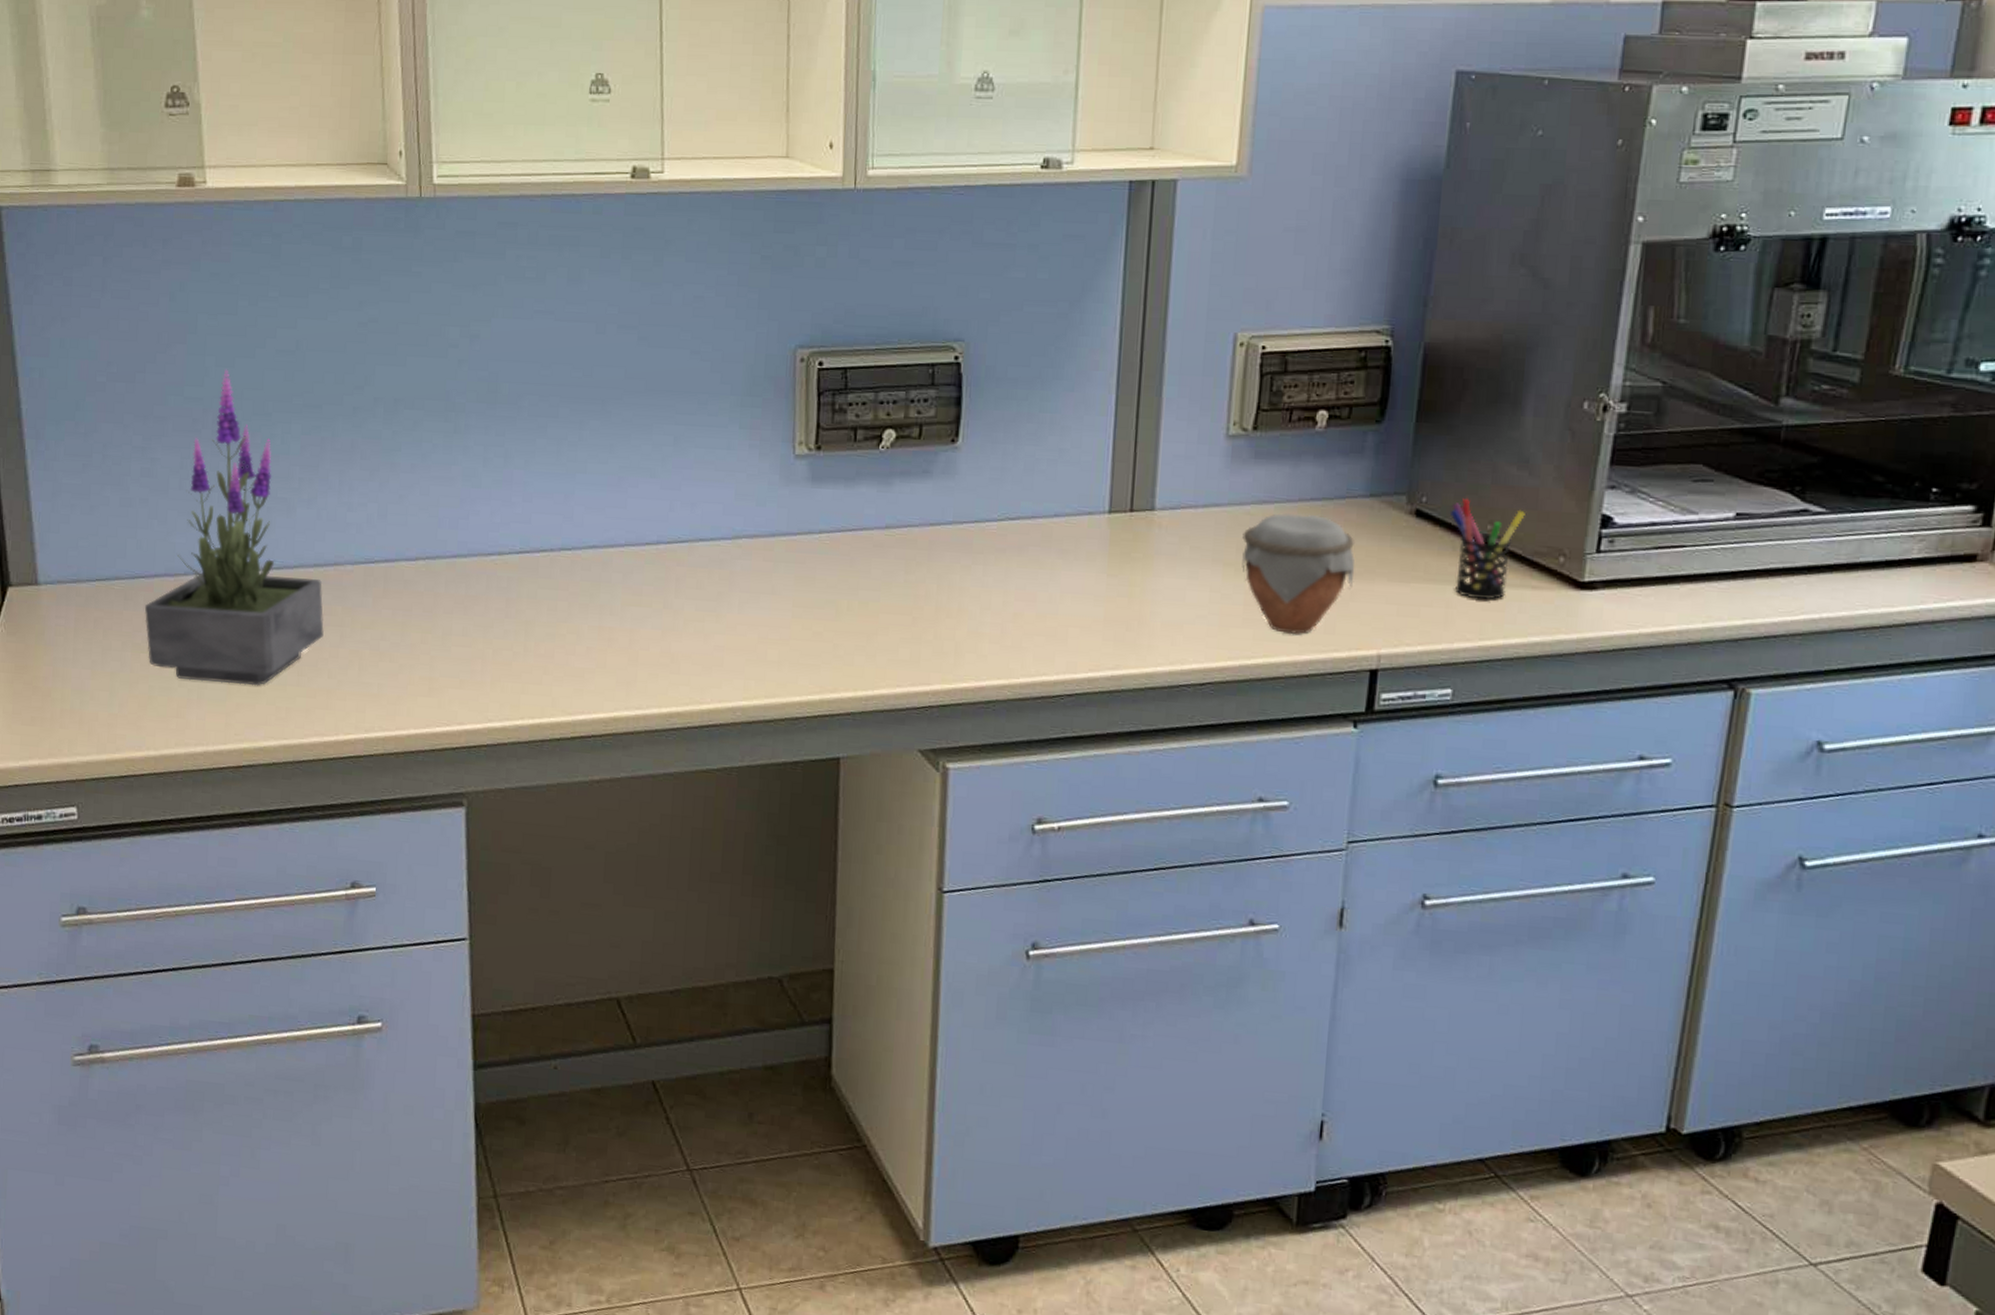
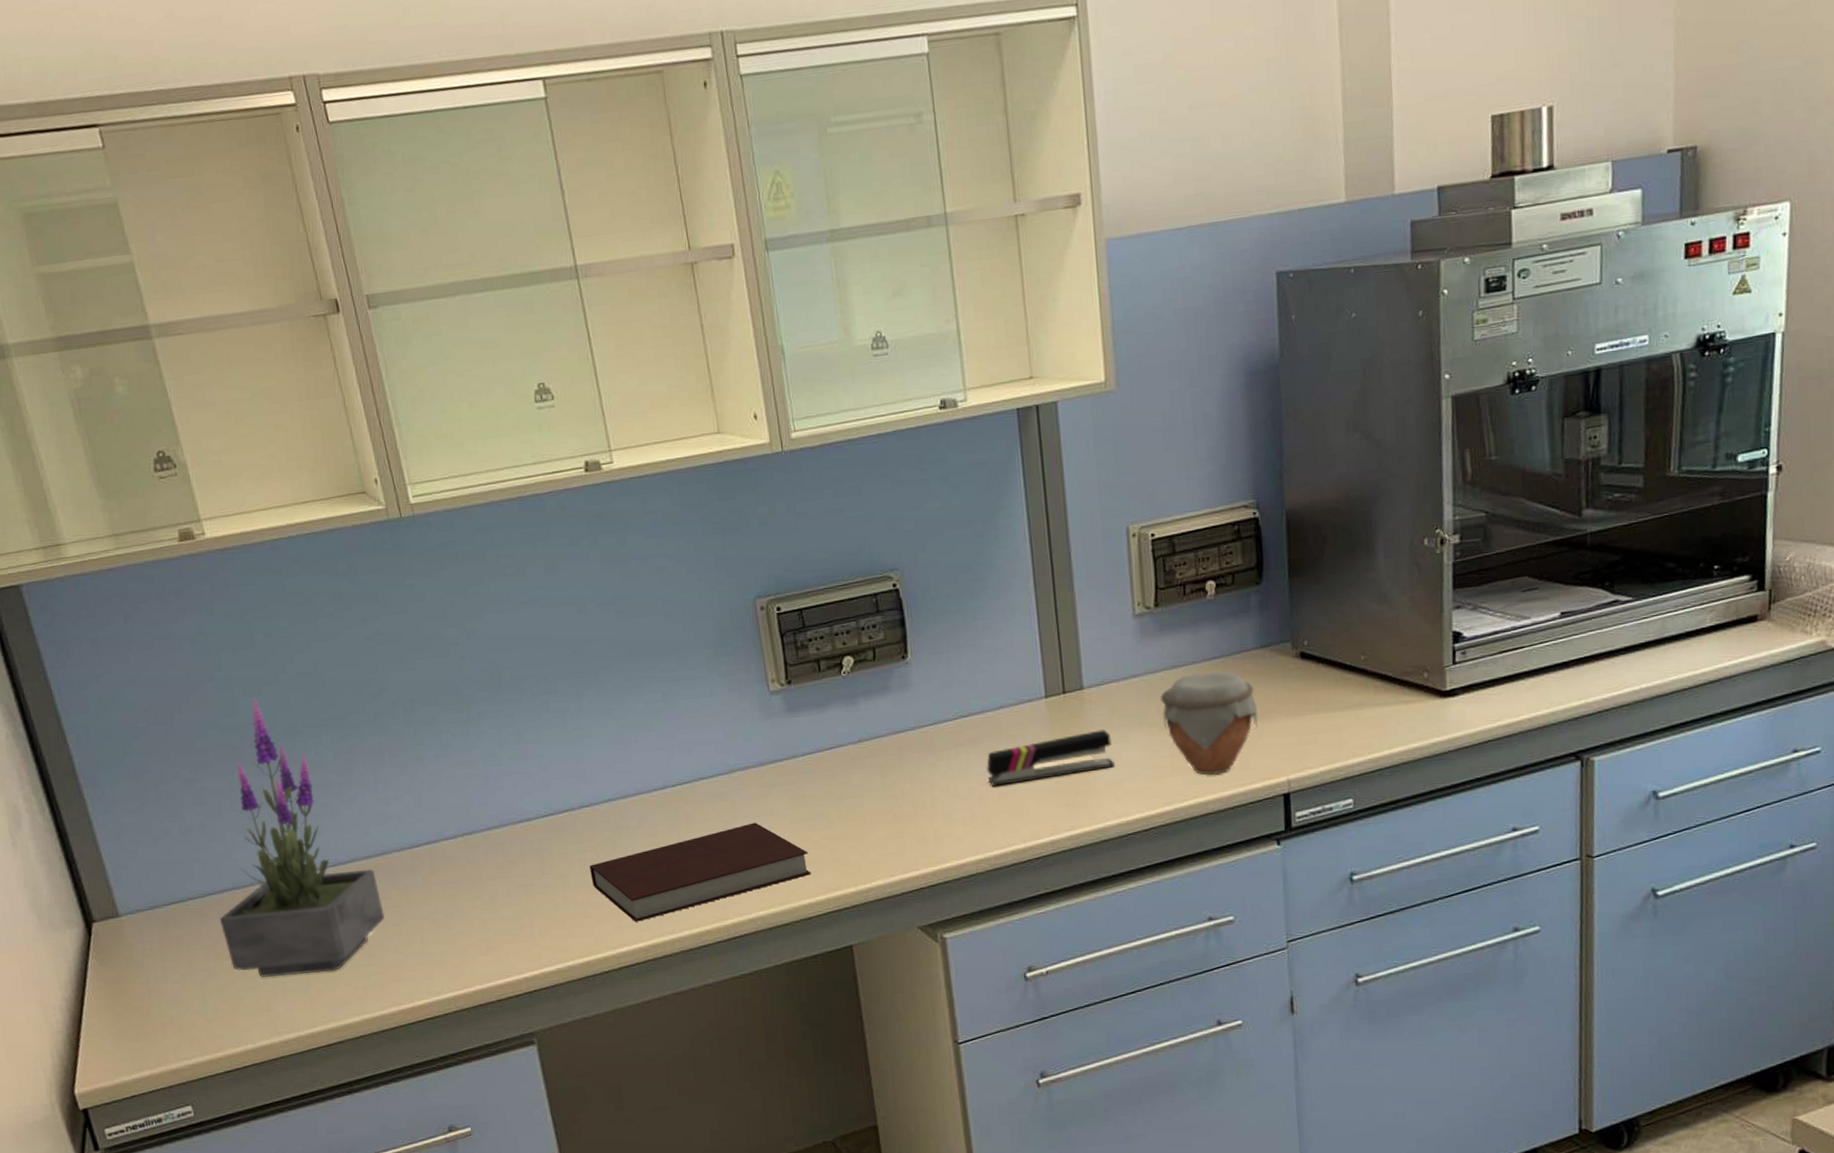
notebook: none [558,599,807,689] -> present [589,822,811,922]
stapler: none [1027,560,1178,607] -> present [986,729,1115,787]
pen holder: present [1449,499,1525,601] -> none [1328,637,1390,720]

